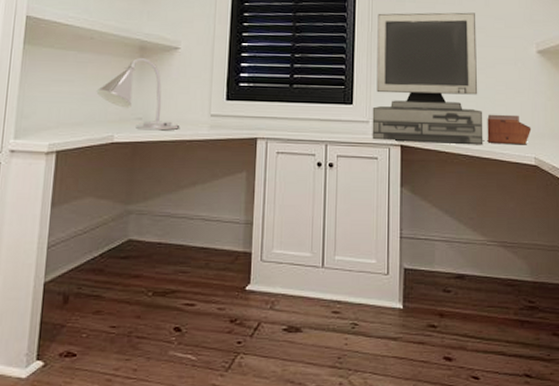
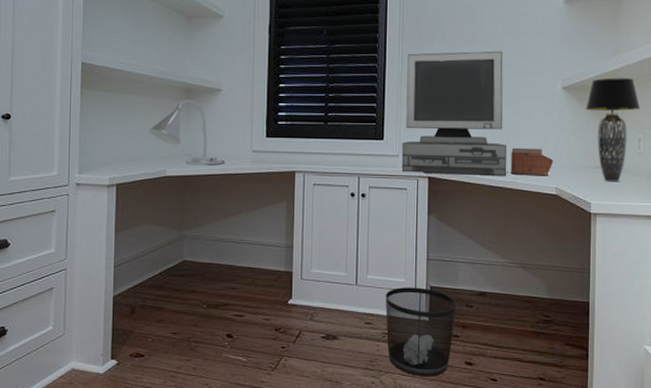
waste bin: none [354,270,434,376] -> present [385,287,457,377]

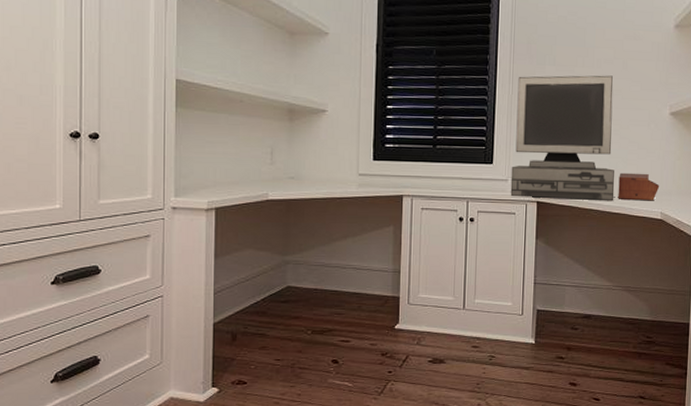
table lamp: present [148,100,225,166] -> none [249,120,331,189]
waste bin: present [385,287,457,377] -> none [492,311,563,398]

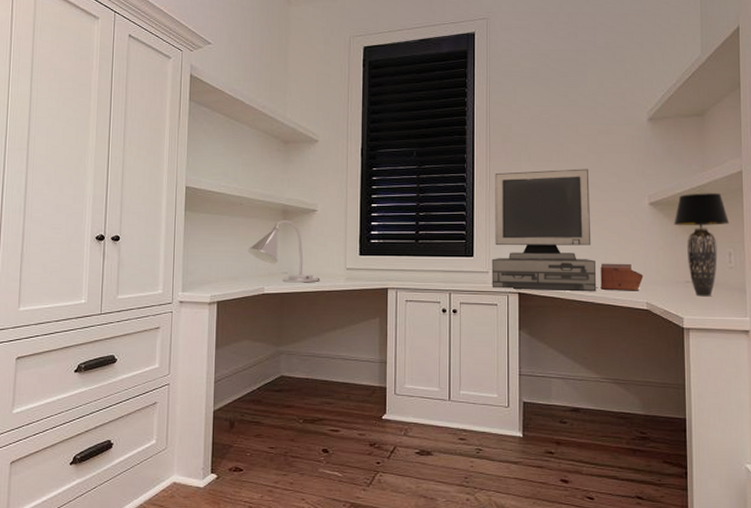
table lamp: none [249,120,331,189] -> present [247,220,320,283]

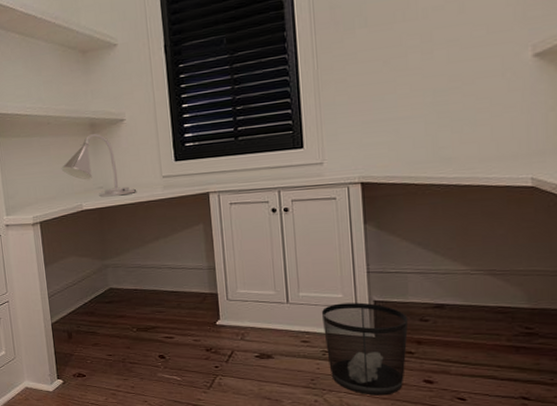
waste bin: none [478,403,551,494] -> present [321,302,409,396]
computer: present [491,169,597,292] -> none [323,24,462,181]
sewing box: present [600,263,644,291] -> none [466,133,527,169]

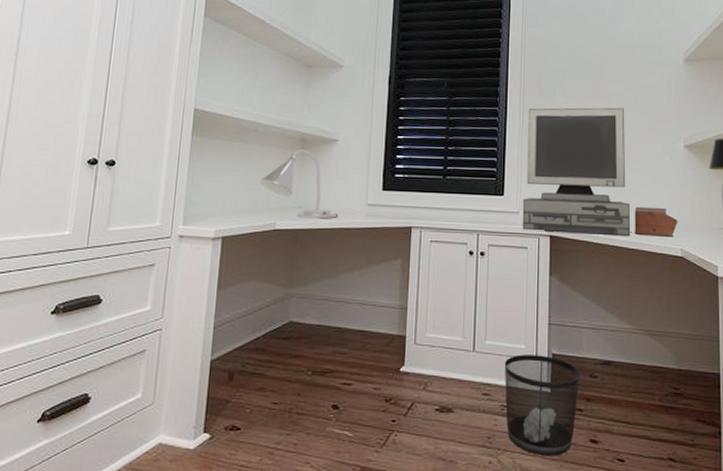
computer: none [323,24,462,181] -> present [522,107,631,237]
sewing box: none [466,133,527,169] -> present [634,206,678,237]

